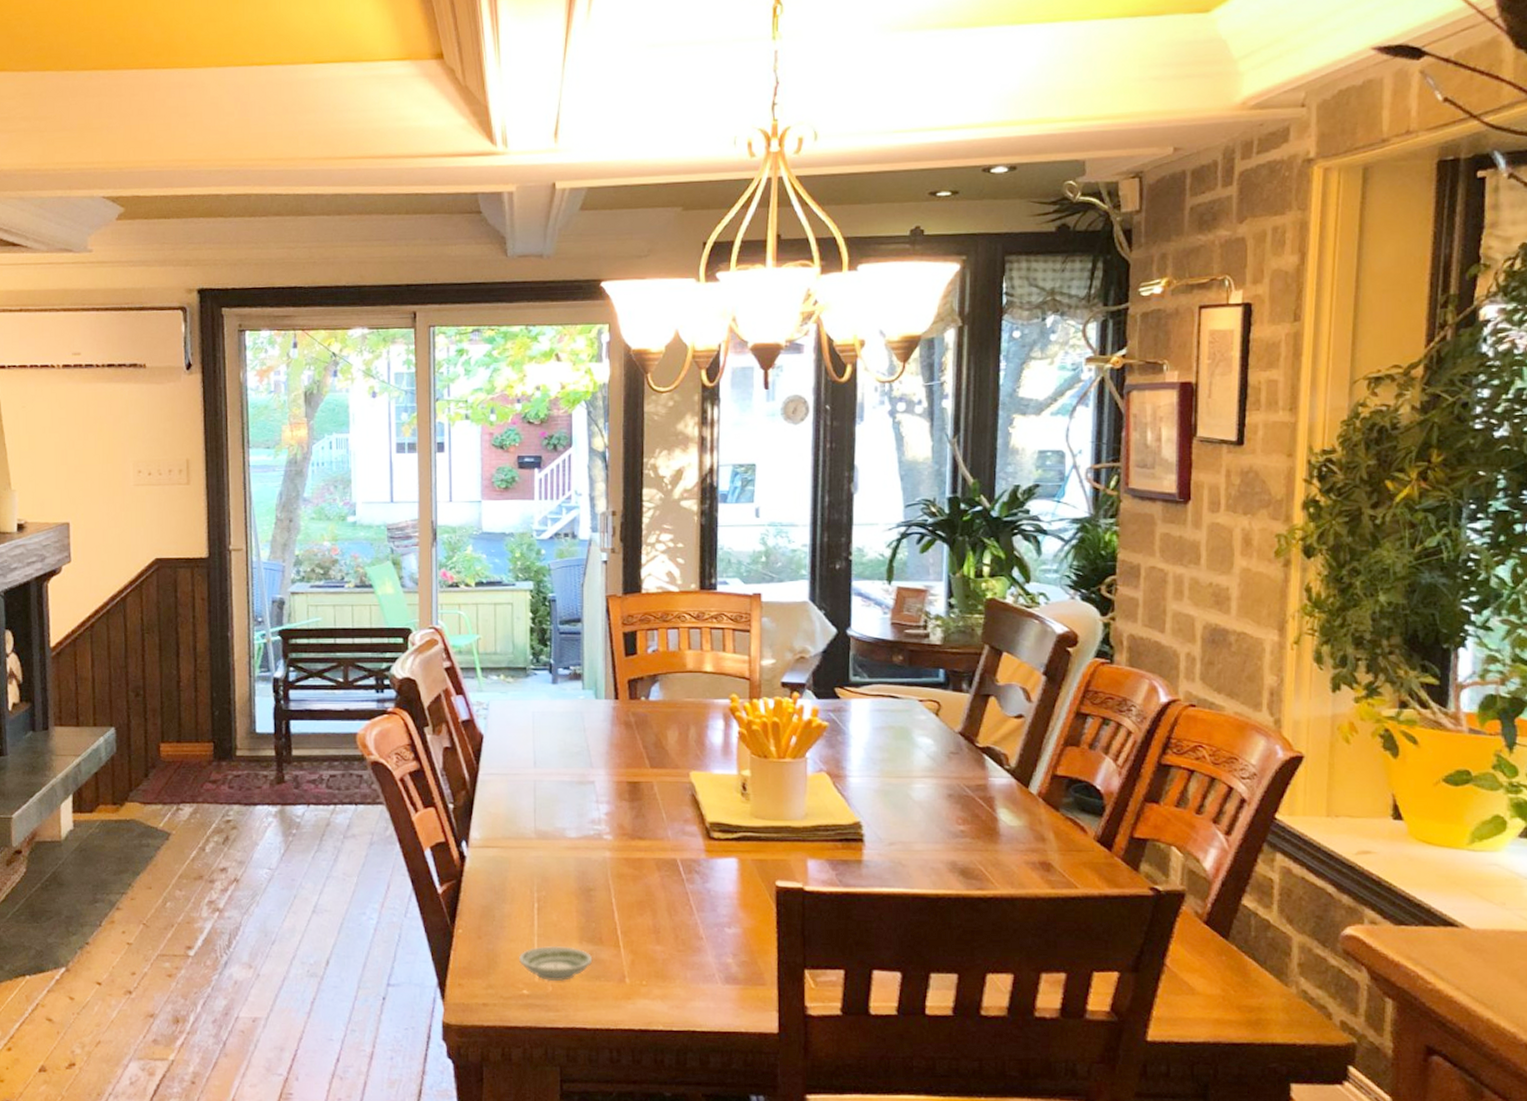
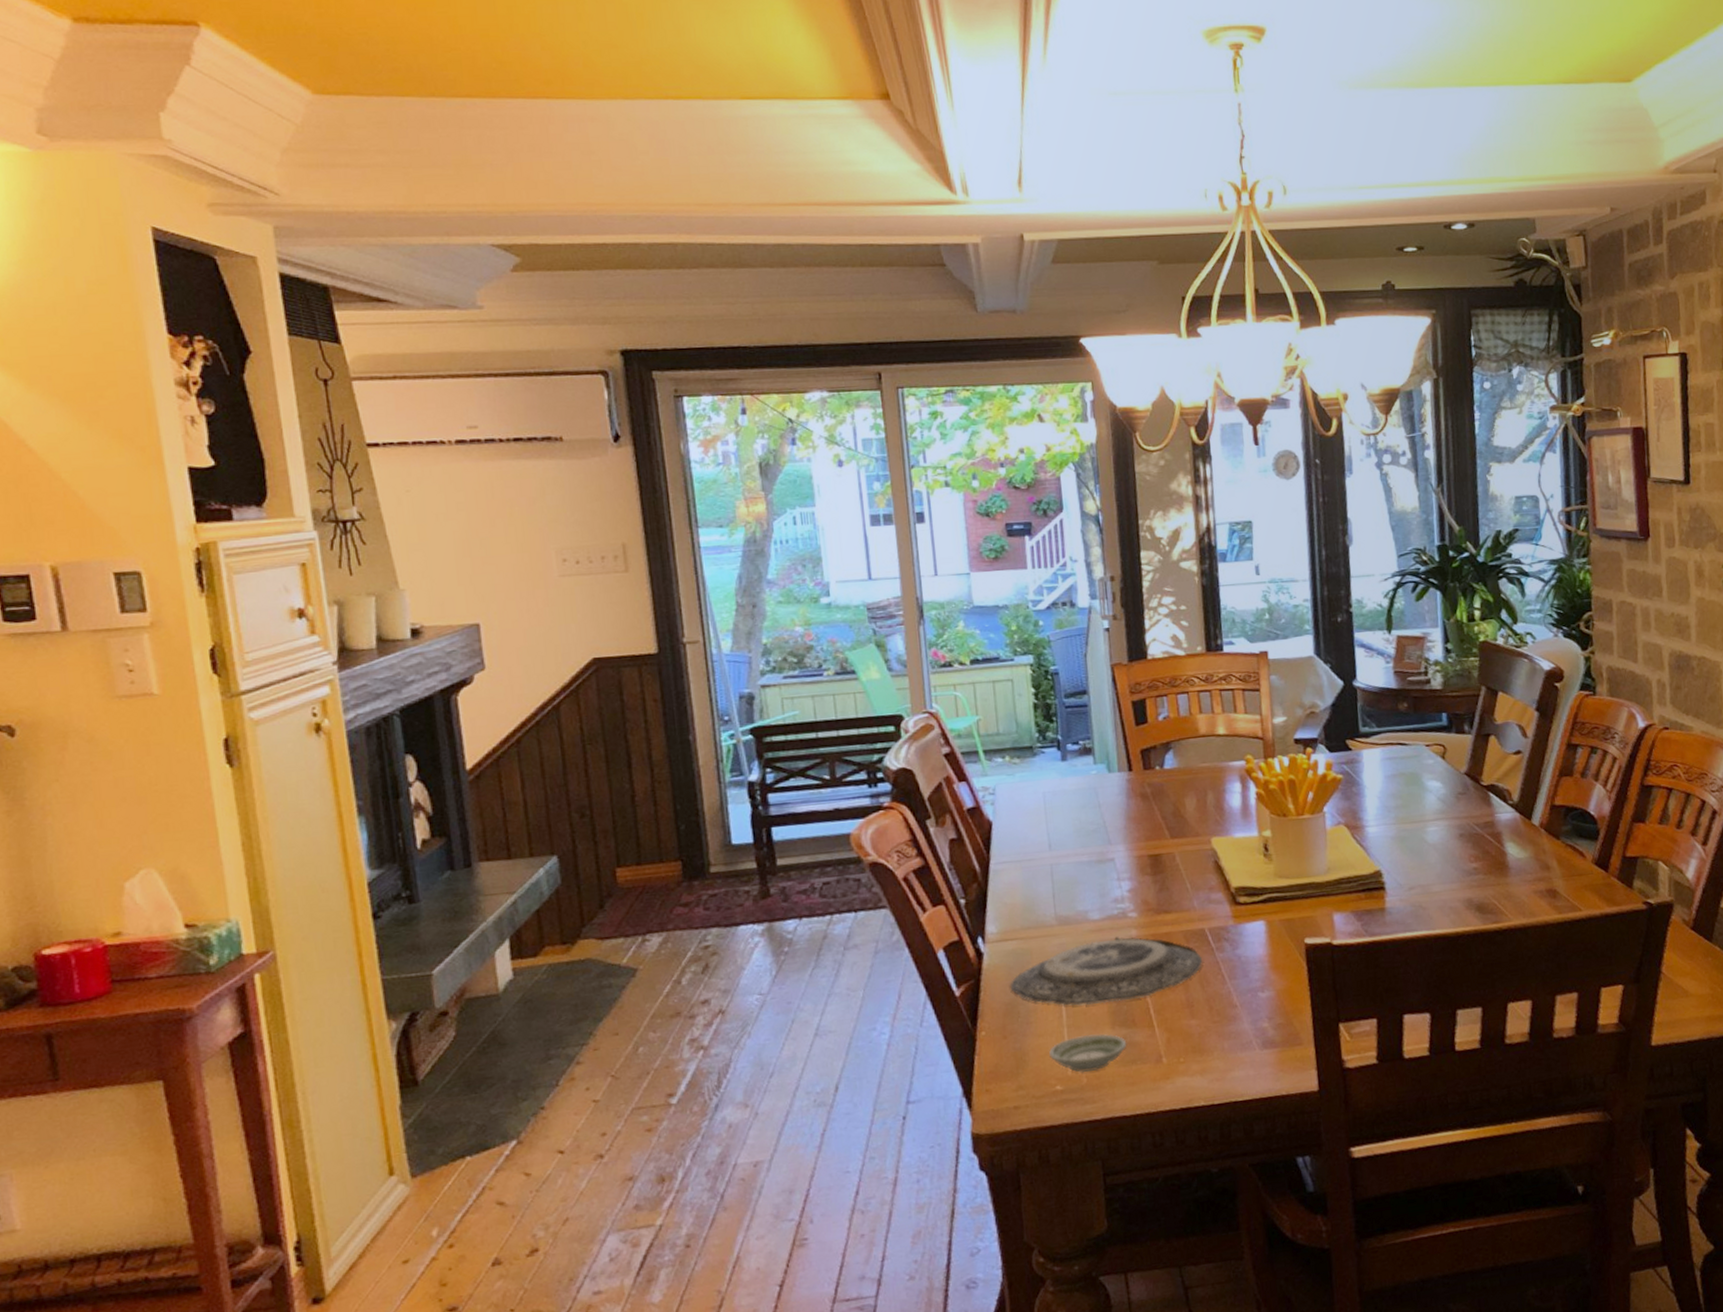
plate: none [489,857,673,919] -> present [1011,937,1203,1006]

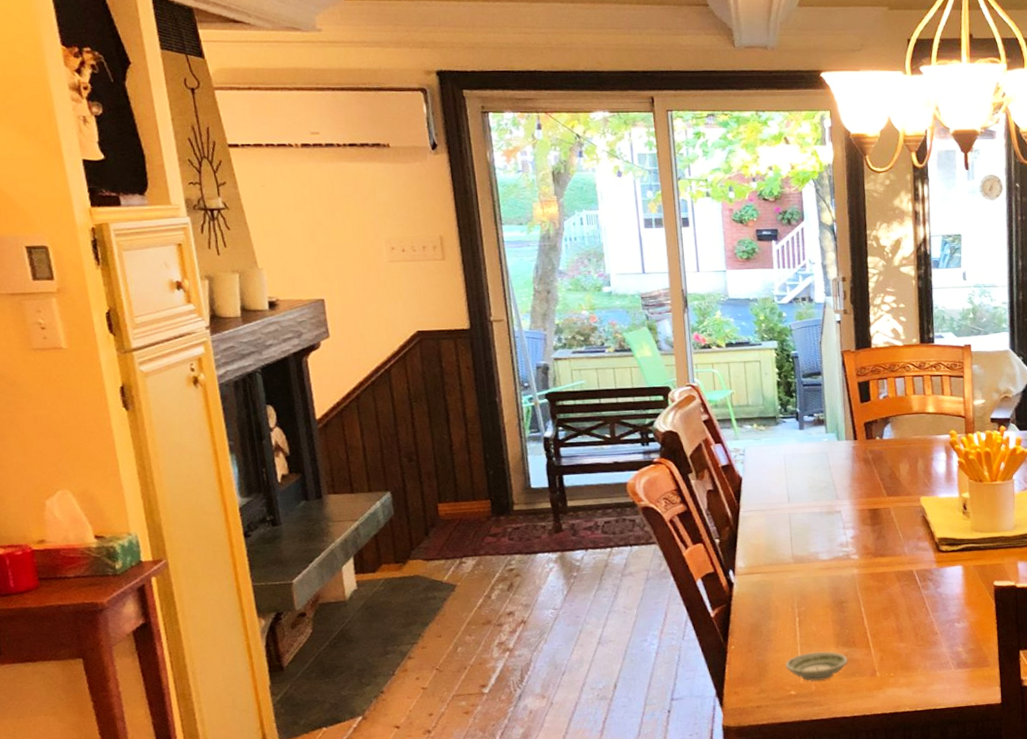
plate: present [1011,937,1203,1006] -> none [755,574,911,628]

